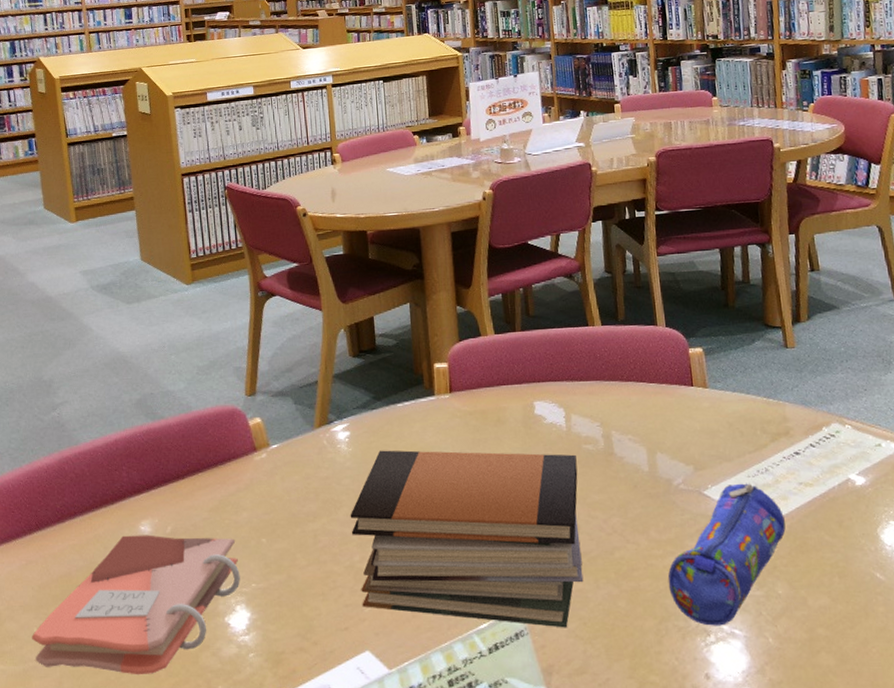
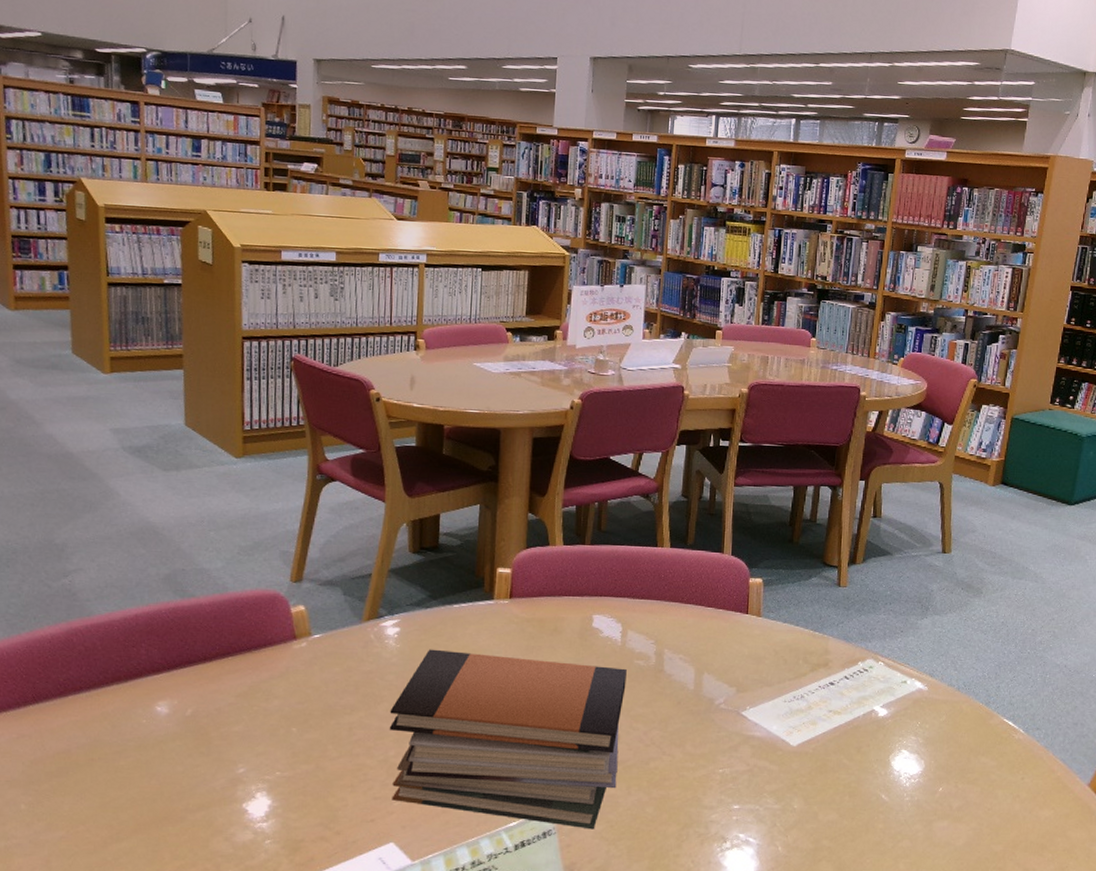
phonebook: present [31,535,240,675] -> none [17,715,264,857]
pencil case: present [667,483,786,626] -> none [695,707,812,834]

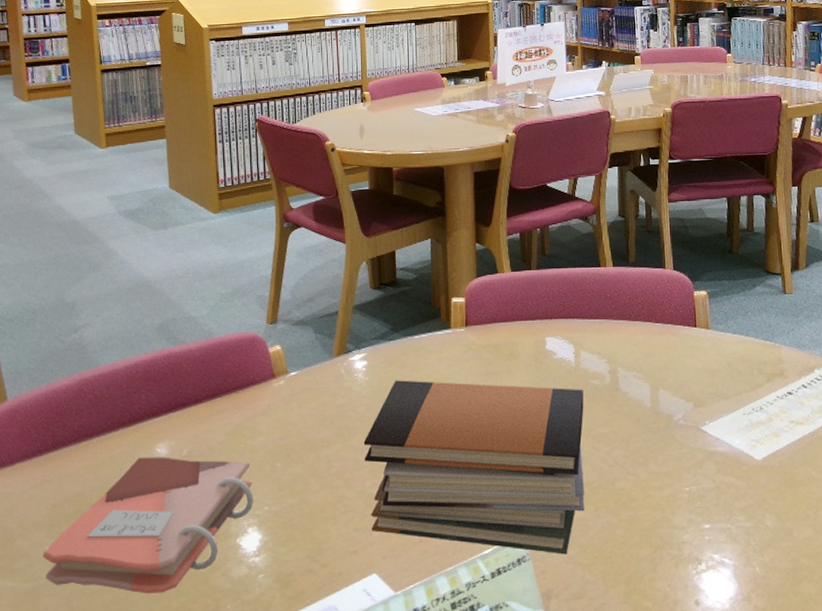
phonebook: none [17,715,264,857] -> present [42,457,253,594]

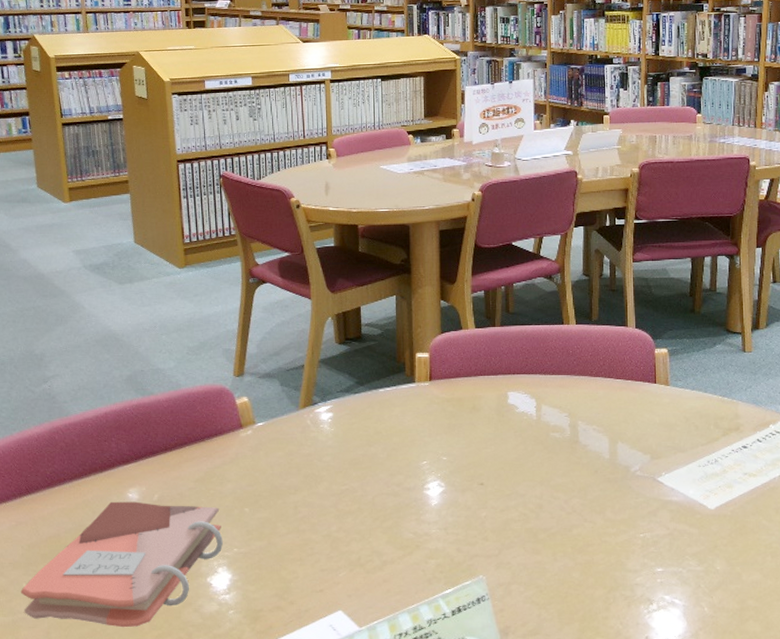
book stack: present [363,380,585,555] -> none [329,431,544,595]

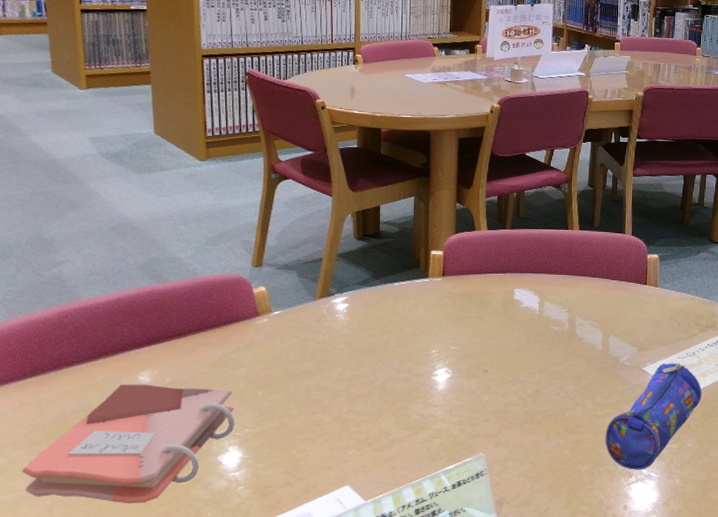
pencil case: none [619,472,729,596] -> present [605,363,702,470]

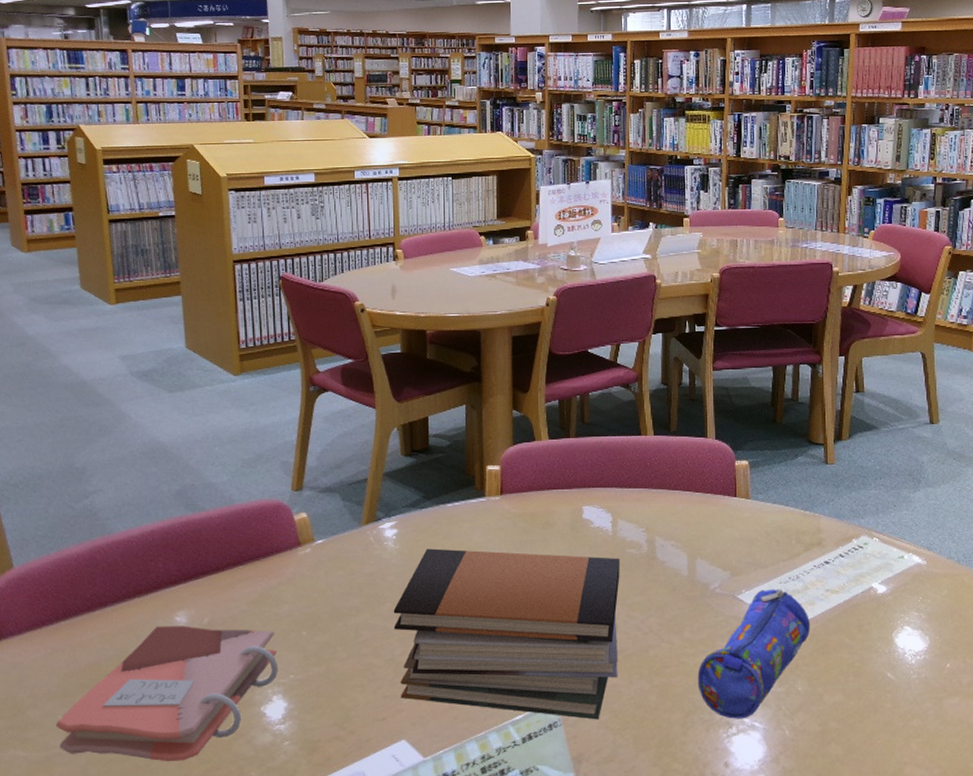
book stack: none [341,321,544,470] -> present [393,548,620,720]

